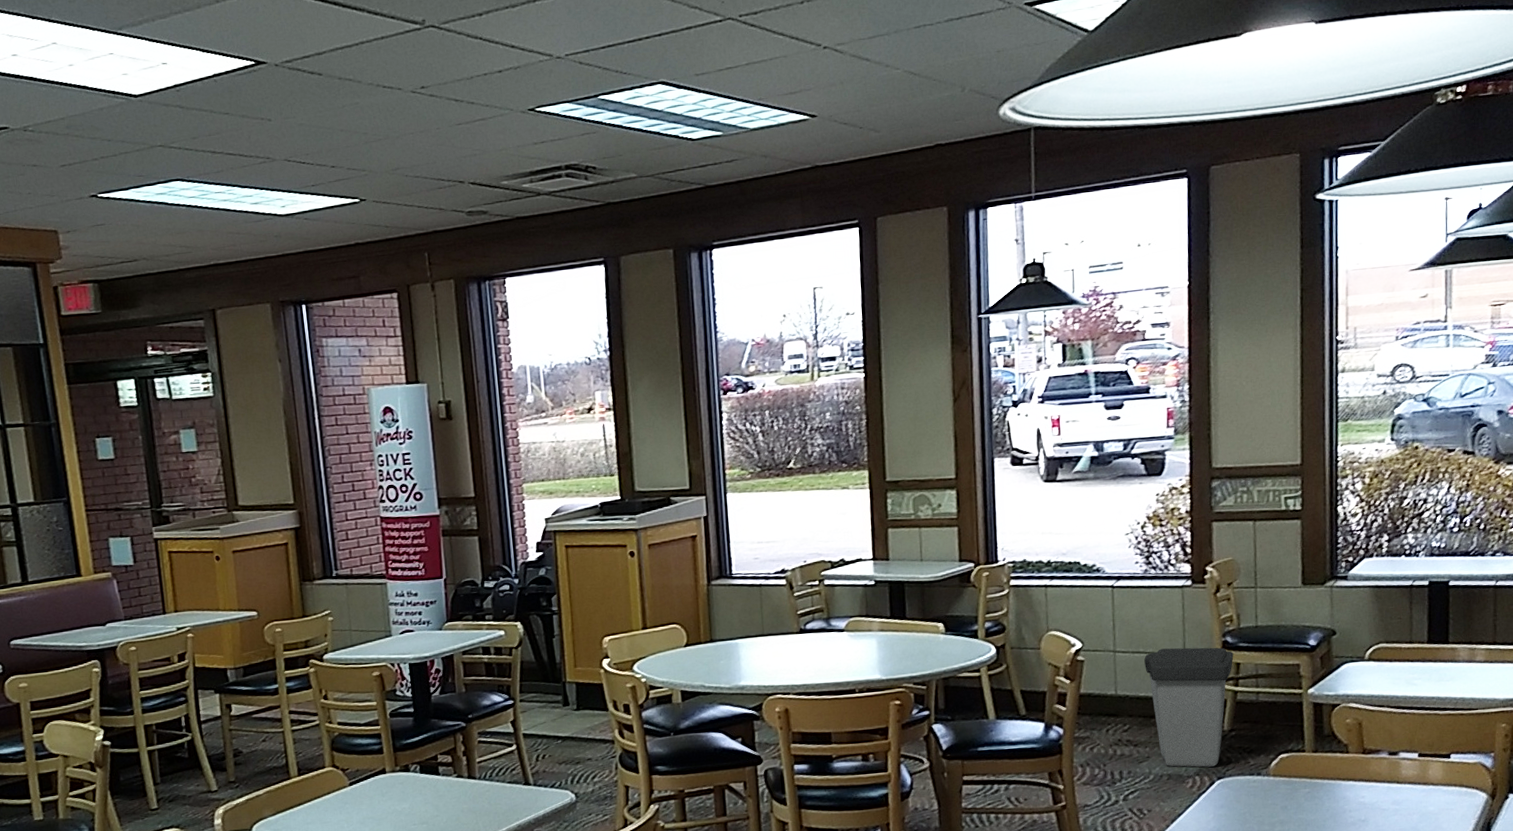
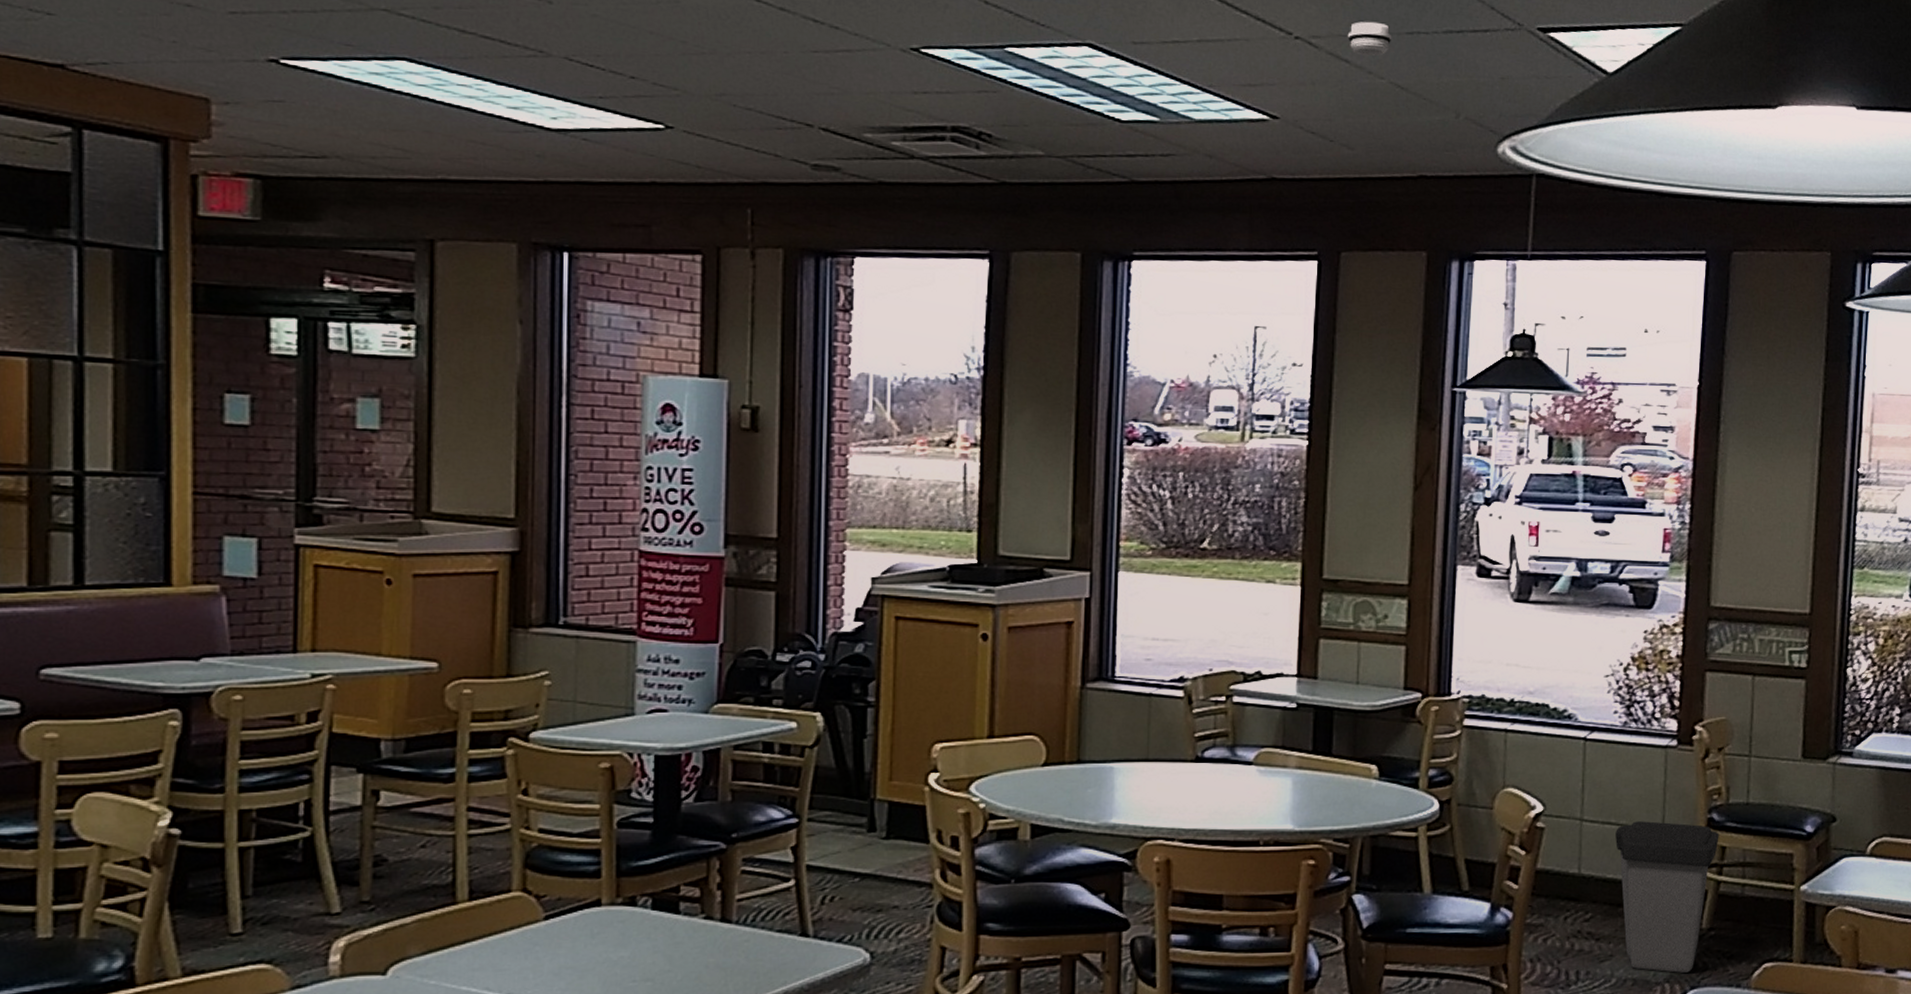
smoke detector: none [866,22,903,53] -> present [1347,21,1392,57]

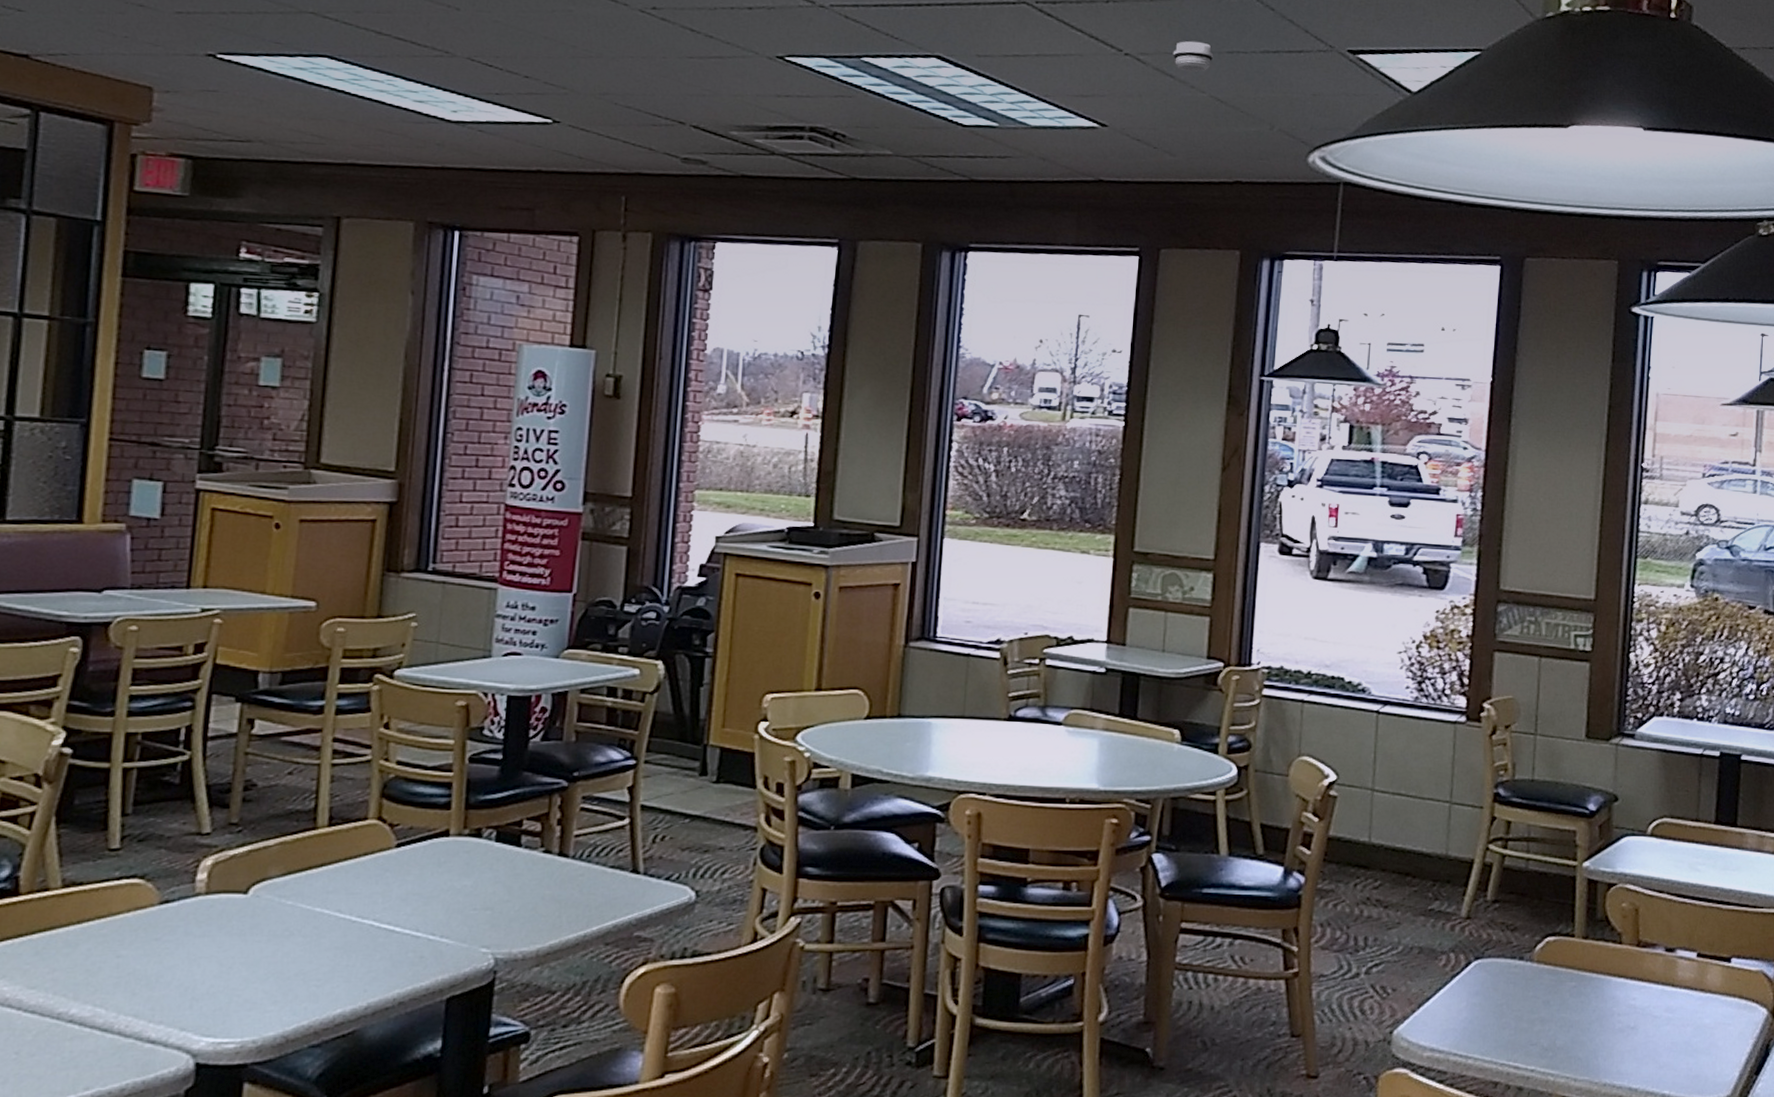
trash can: present [1615,821,1719,973] -> none [1405,793,1505,943]

